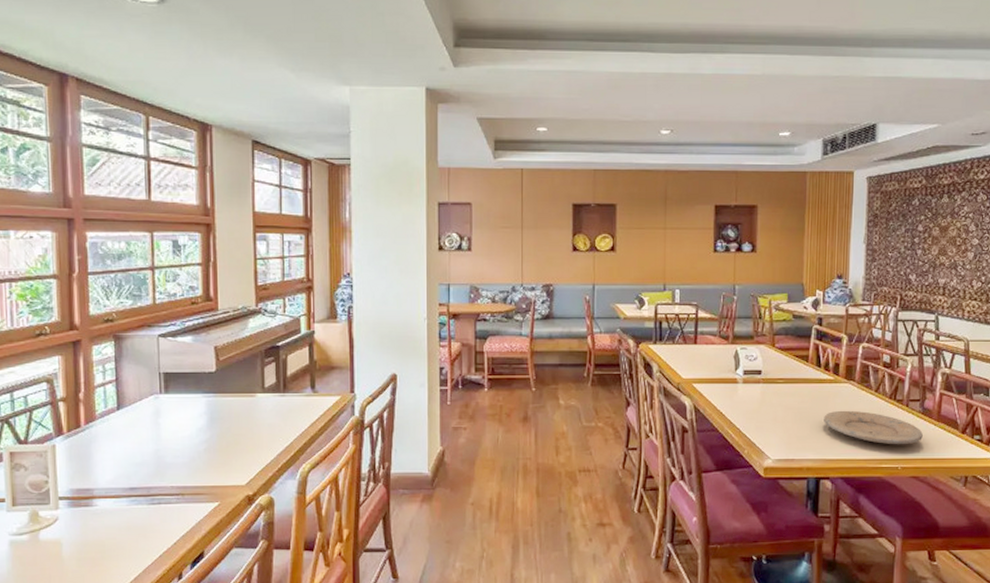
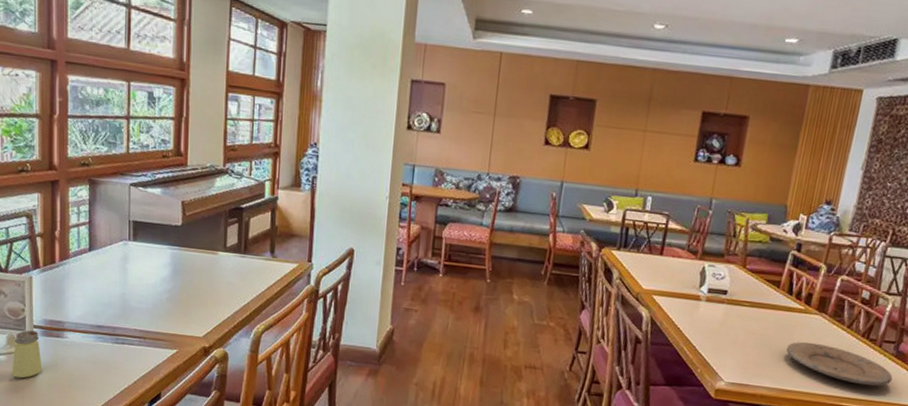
saltshaker: none [36,503,71,557] -> present [12,330,42,379]

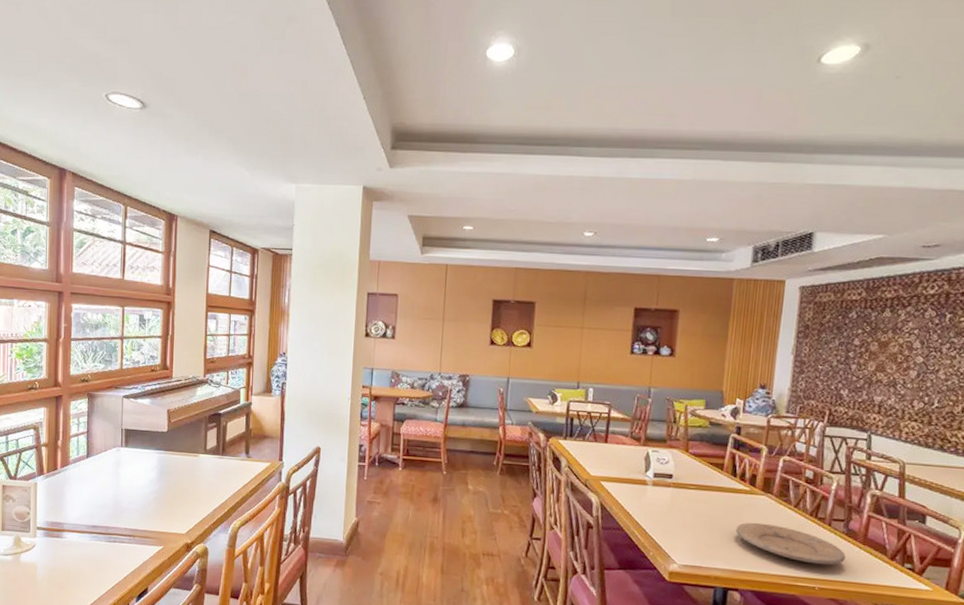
saltshaker: present [12,330,42,379] -> none [17,532,44,577]

